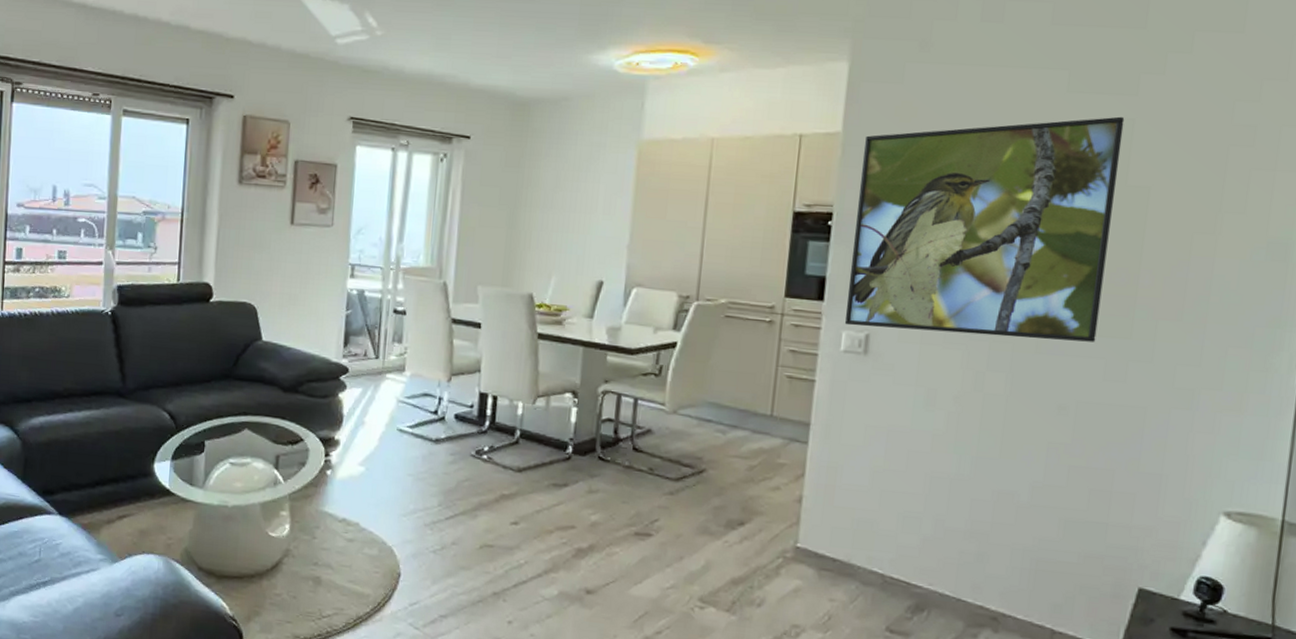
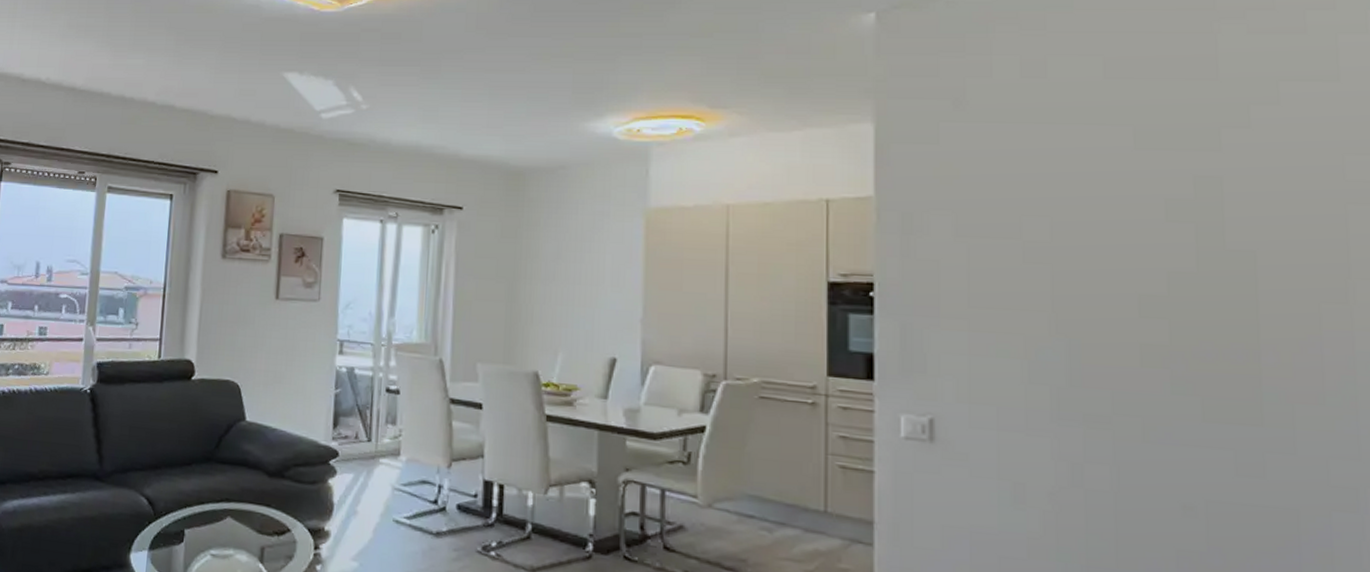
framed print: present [844,116,1125,342] -> none [901,174,1218,430]

